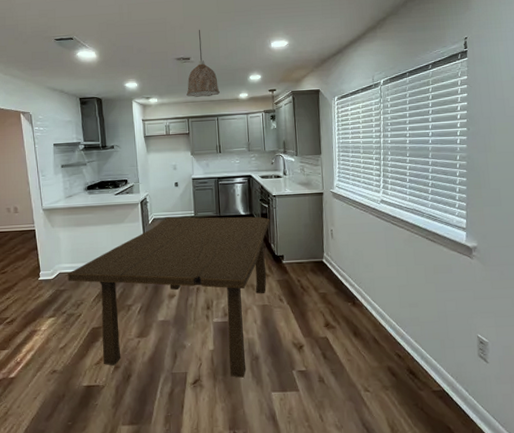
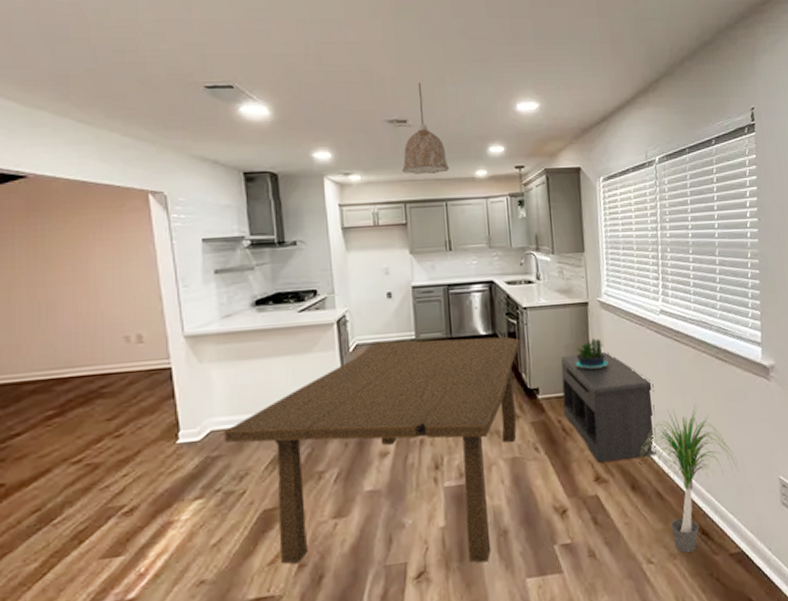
bench: none [300,231,375,313] -> present [560,352,657,463]
potted plant: none [311,220,339,243] -> present [573,338,610,370]
potted plant: none [360,273,442,387] -> present [638,403,738,553]

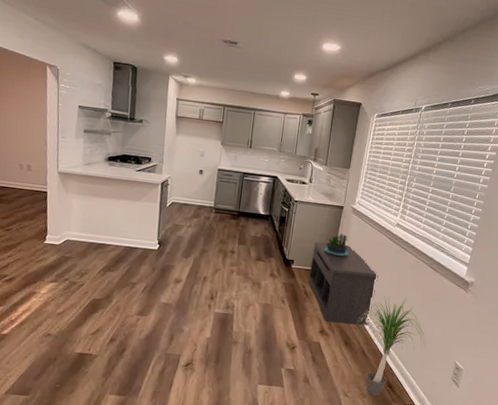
dining table: present [224,336,520,565] -> none [74,204,287,368]
pendant lamp: present [402,83,449,174] -> none [227,14,262,88]

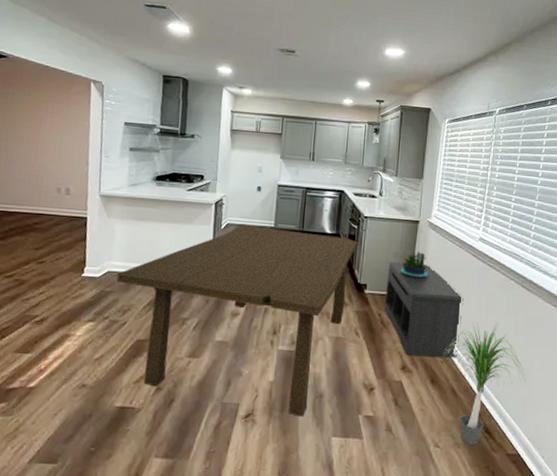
dining table: none [74,204,287,368] -> present [116,225,357,417]

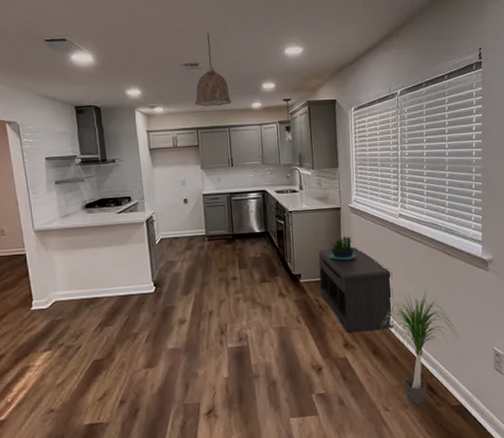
dining table: present [116,225,357,417] -> none [64,234,286,405]
pendant lamp: none [285,22,323,97] -> present [195,34,231,106]

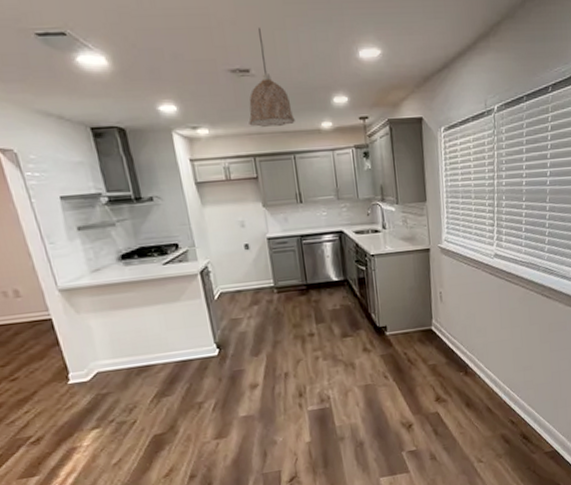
bench: present [318,247,394,333] -> none [405,293,488,386]
potted plant: present [328,236,358,260] -> none [417,281,449,309]
potted plant: present [379,288,460,404] -> none [472,334,556,454]

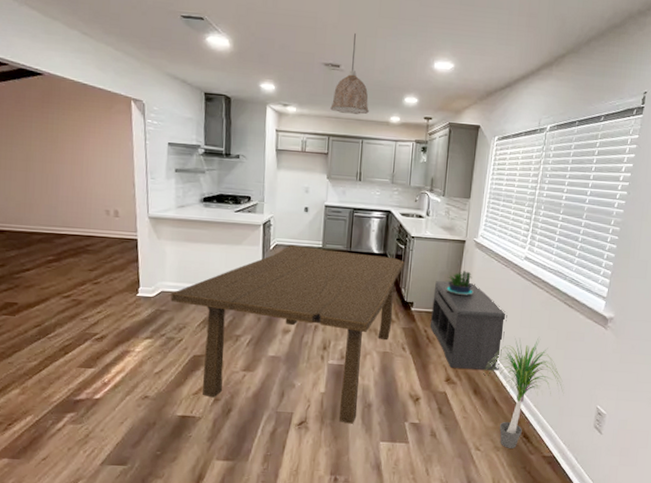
dining table: none [109,282,369,476] -> present [170,245,404,424]
bench: none [405,293,488,386] -> present [429,281,508,371]
potted plant: none [417,281,449,309] -> present [445,271,475,296]
potted plant: none [472,334,556,454] -> present [483,336,564,449]

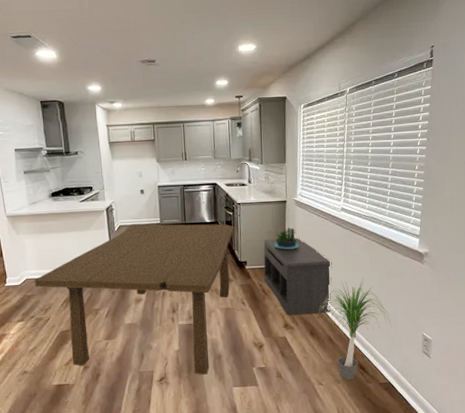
pendant lamp: present [330,33,369,115] -> none [151,30,186,102]

